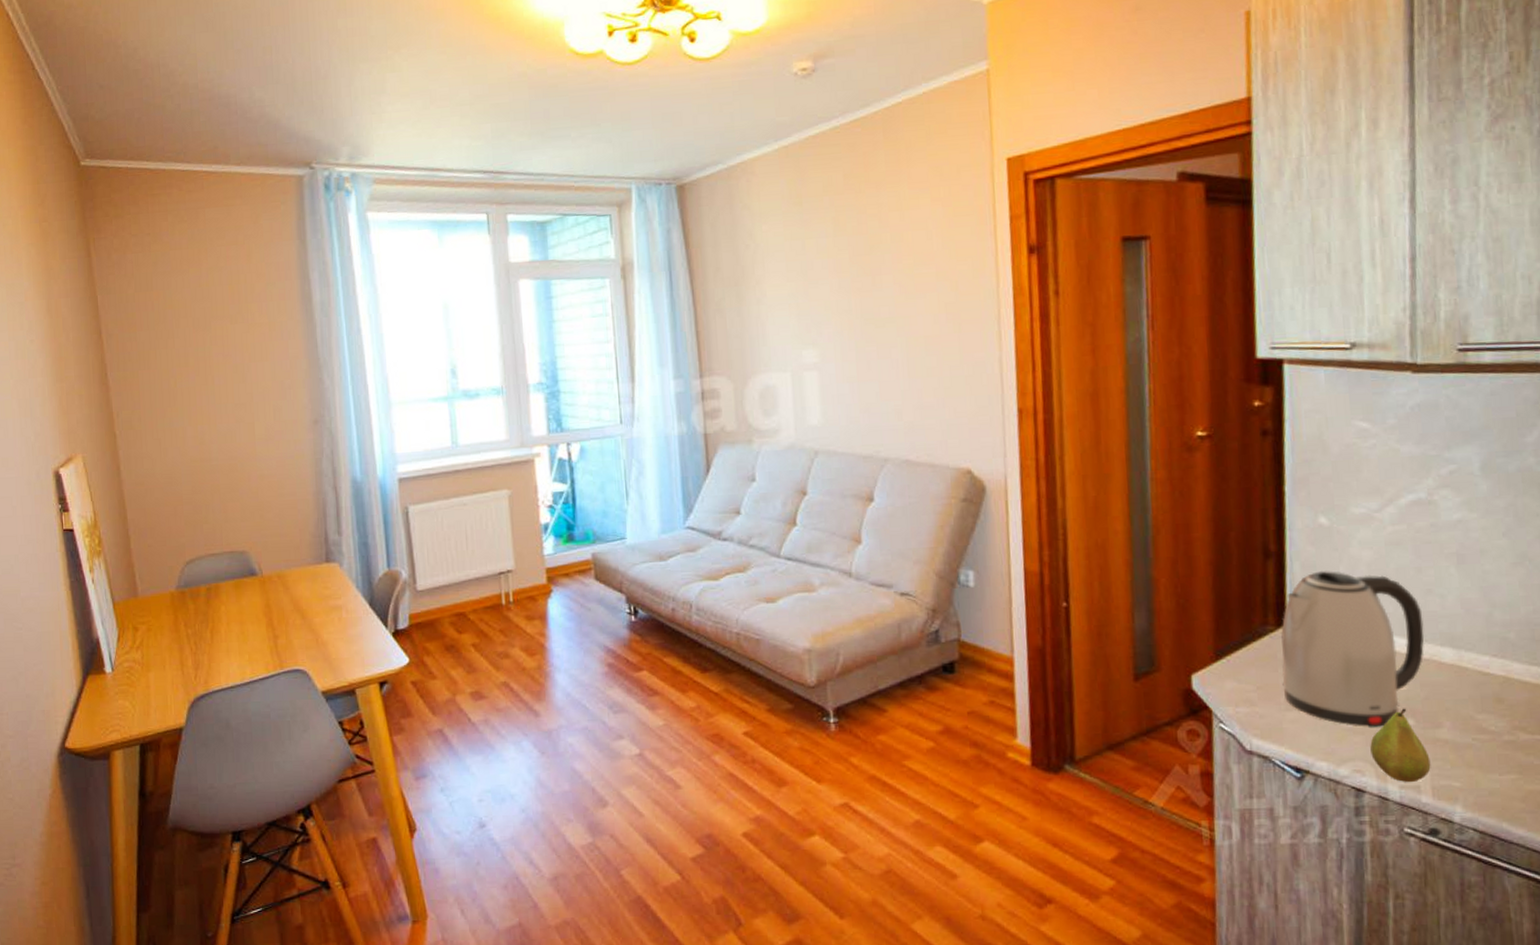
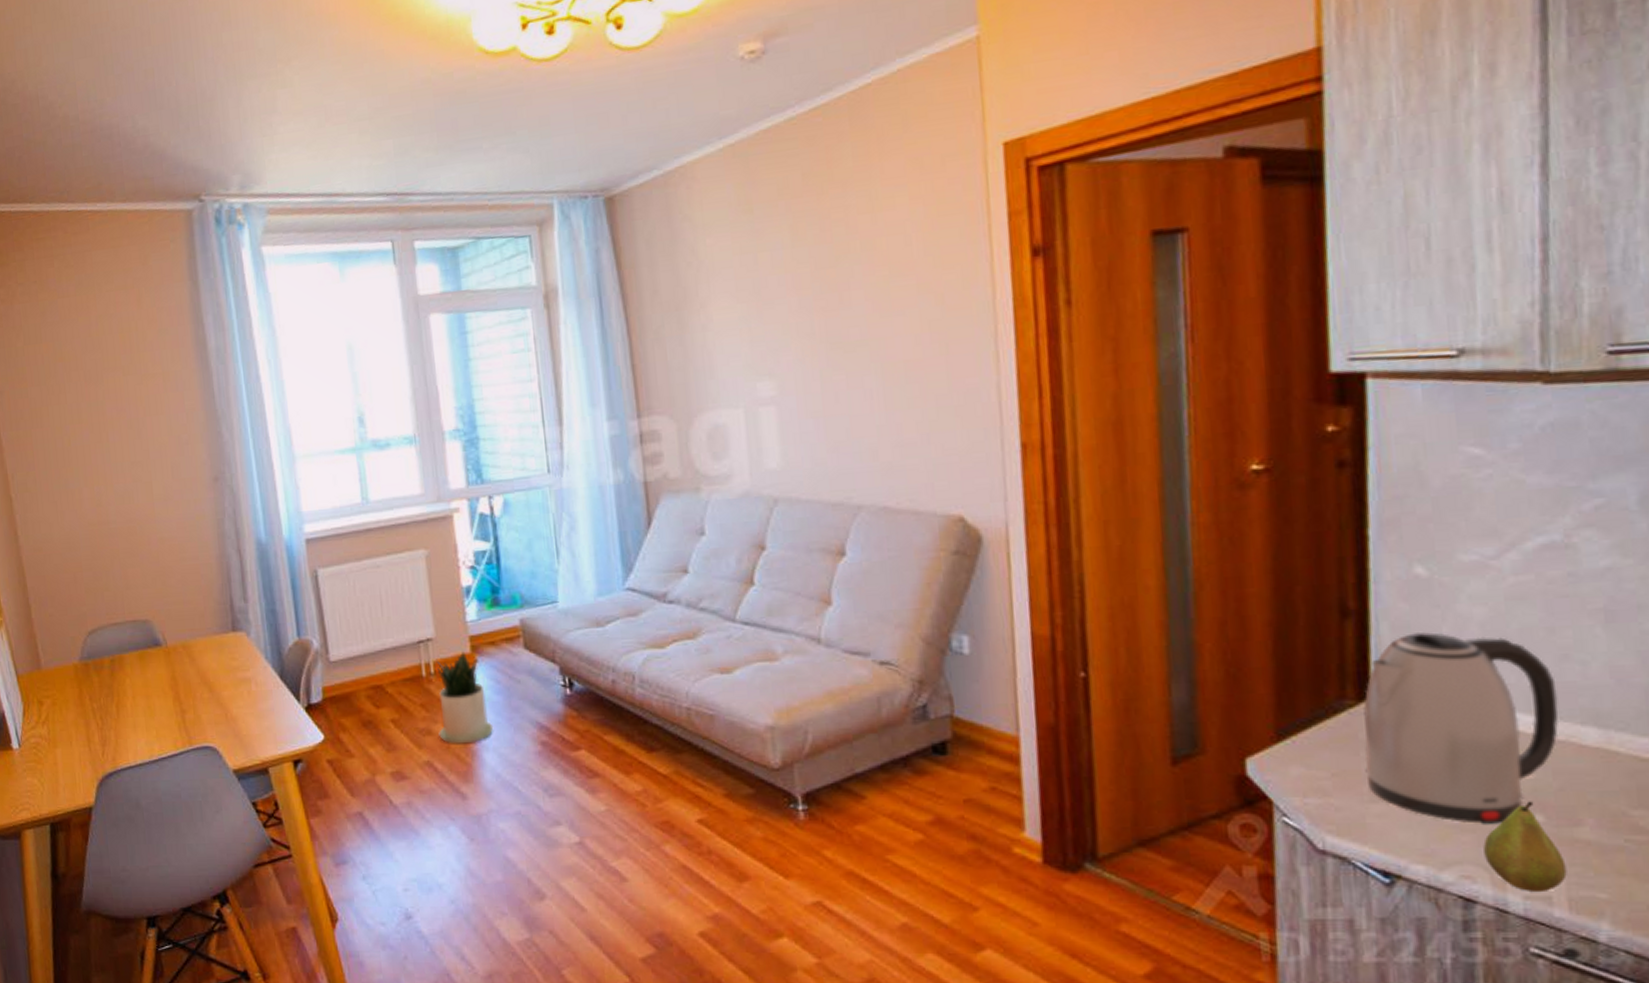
planter: none [514,582,566,666] -> present [435,652,494,744]

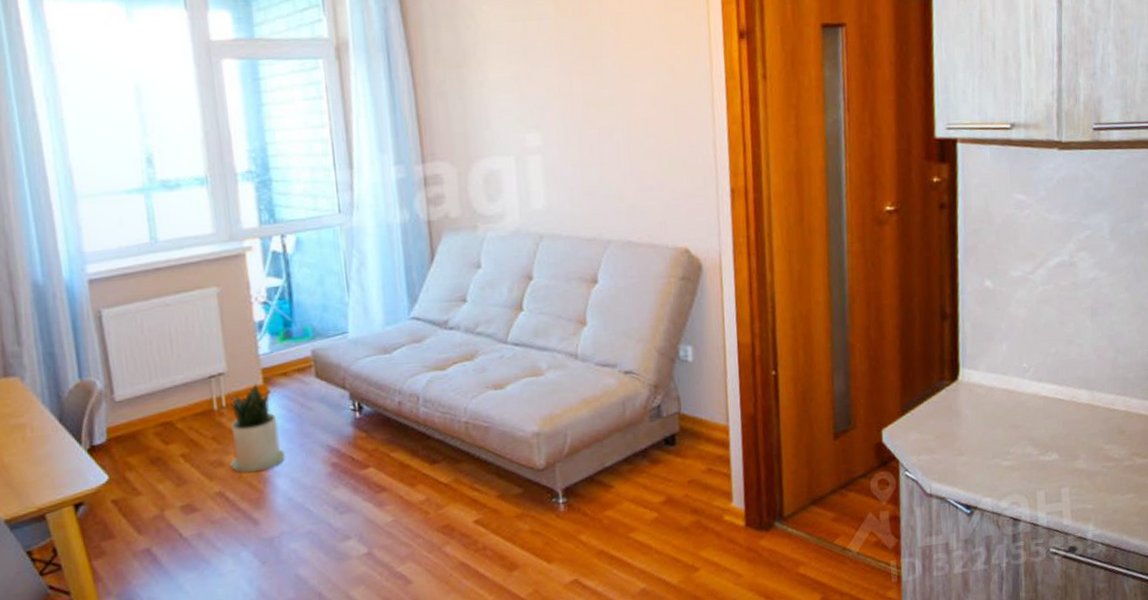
kettle: present [1363,632,1560,824] -> none [955,328,1067,464]
fruit: present [1483,801,1567,891] -> none [1024,444,1071,509]

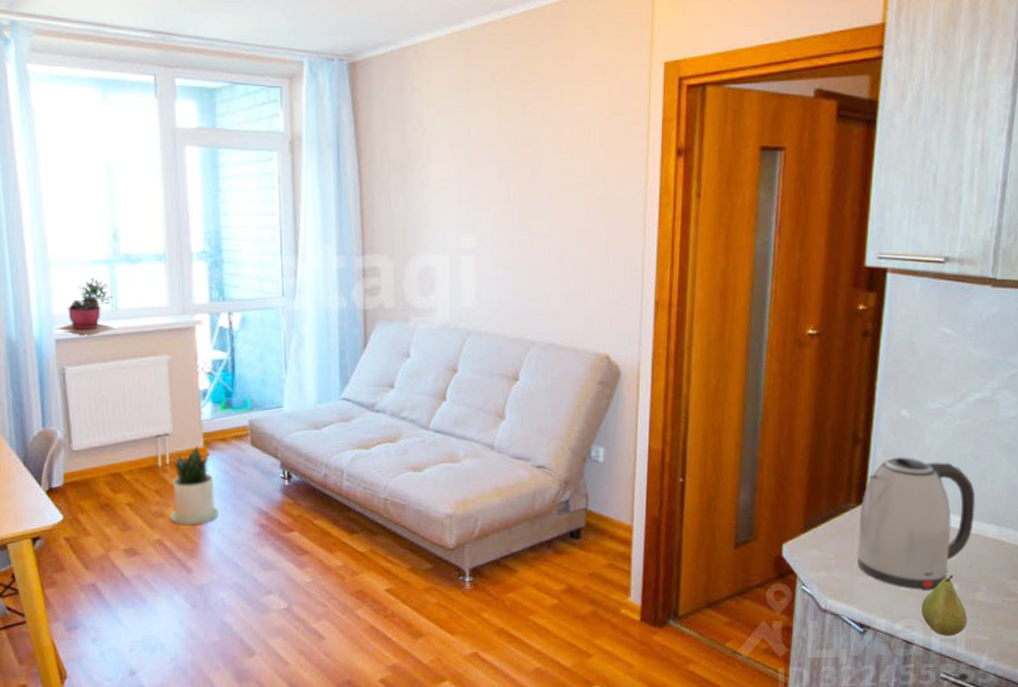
succulent plant: none [88,209,156,273] -> present [56,278,116,336]
kettle: none [955,328,1067,464] -> present [856,457,976,590]
fruit: none [1024,444,1071,509] -> present [921,574,967,636]

